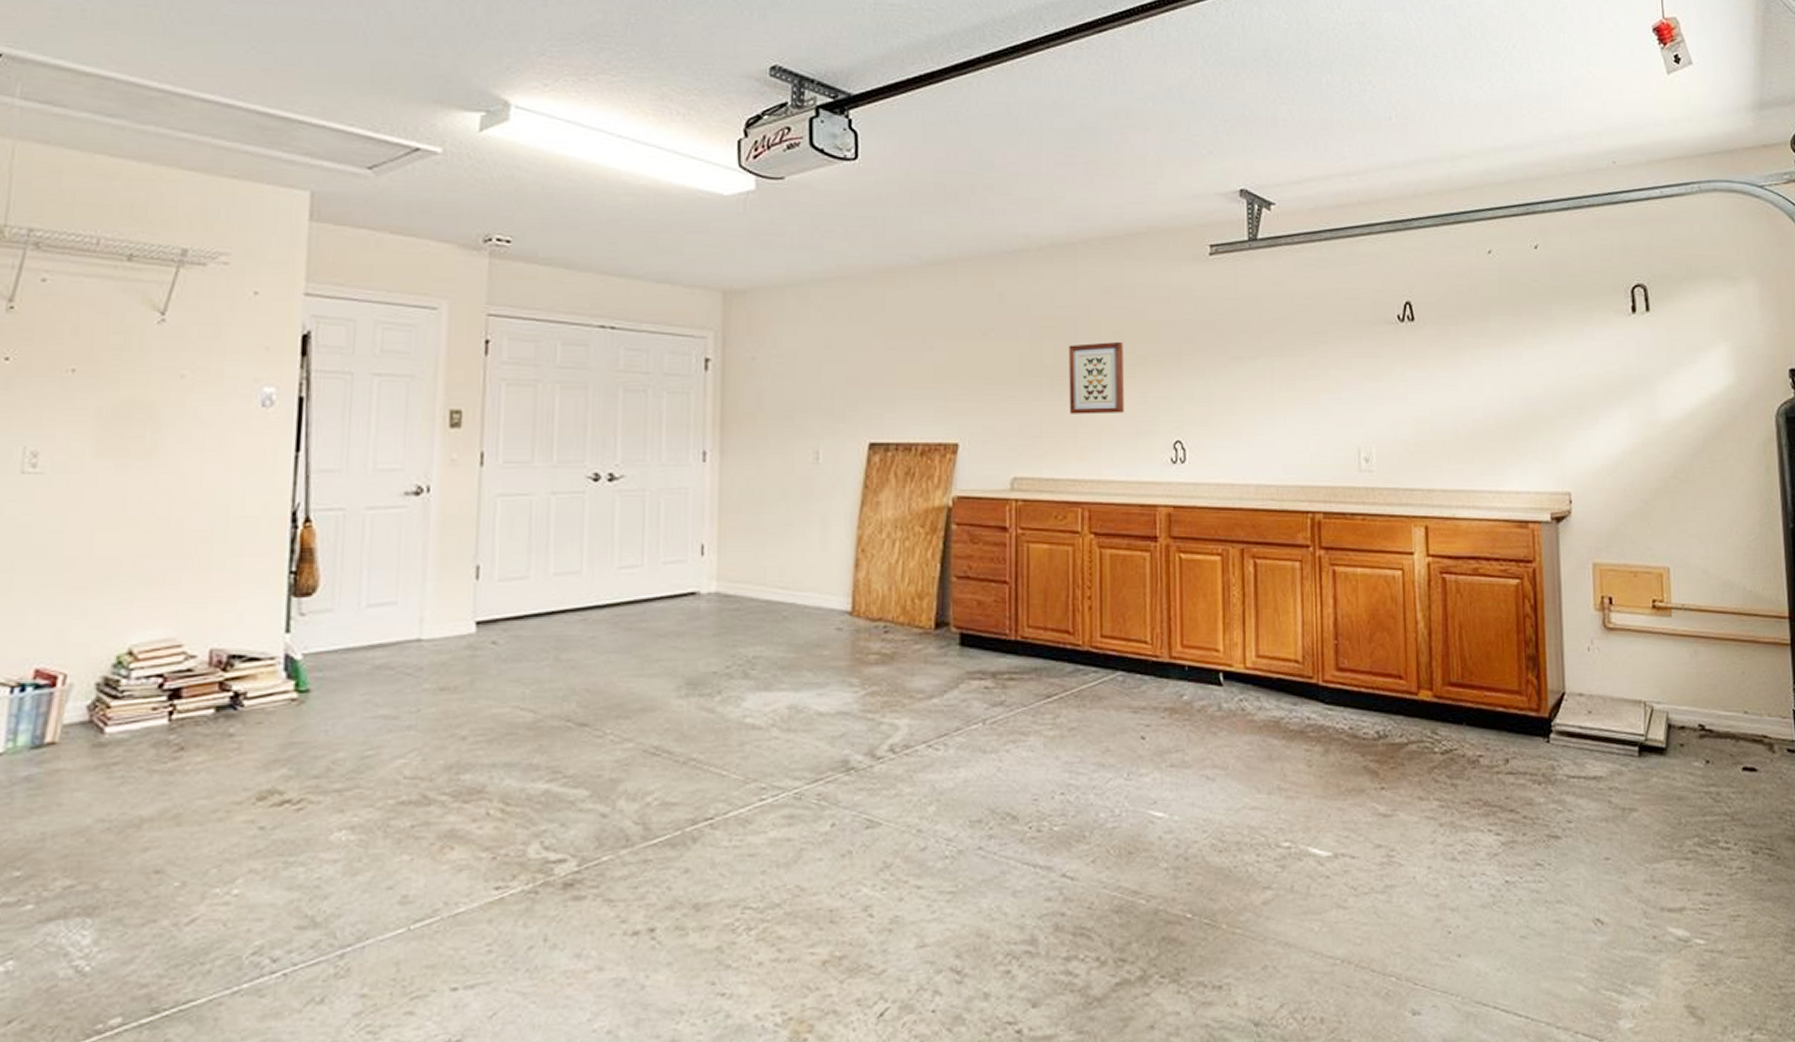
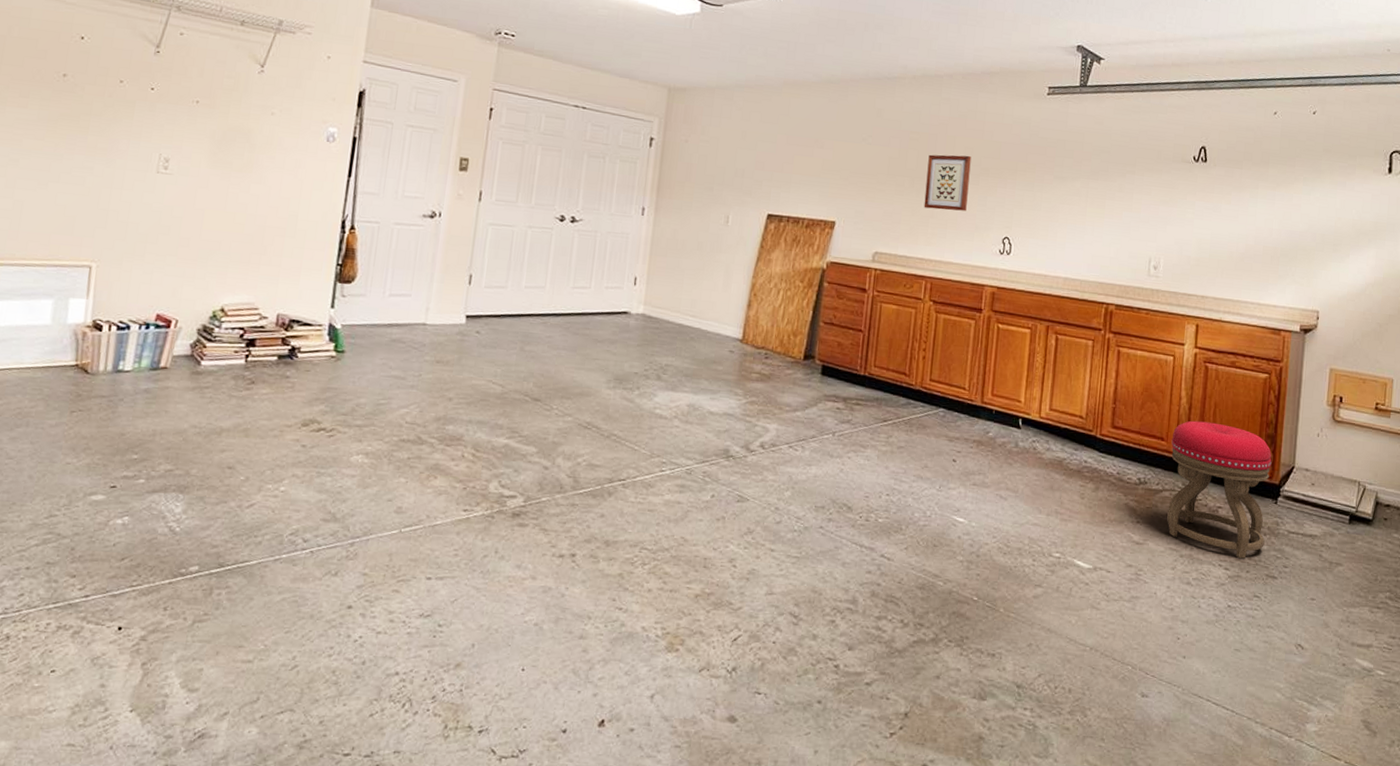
stool: none [1411,648,1540,818] -> present [1167,420,1272,558]

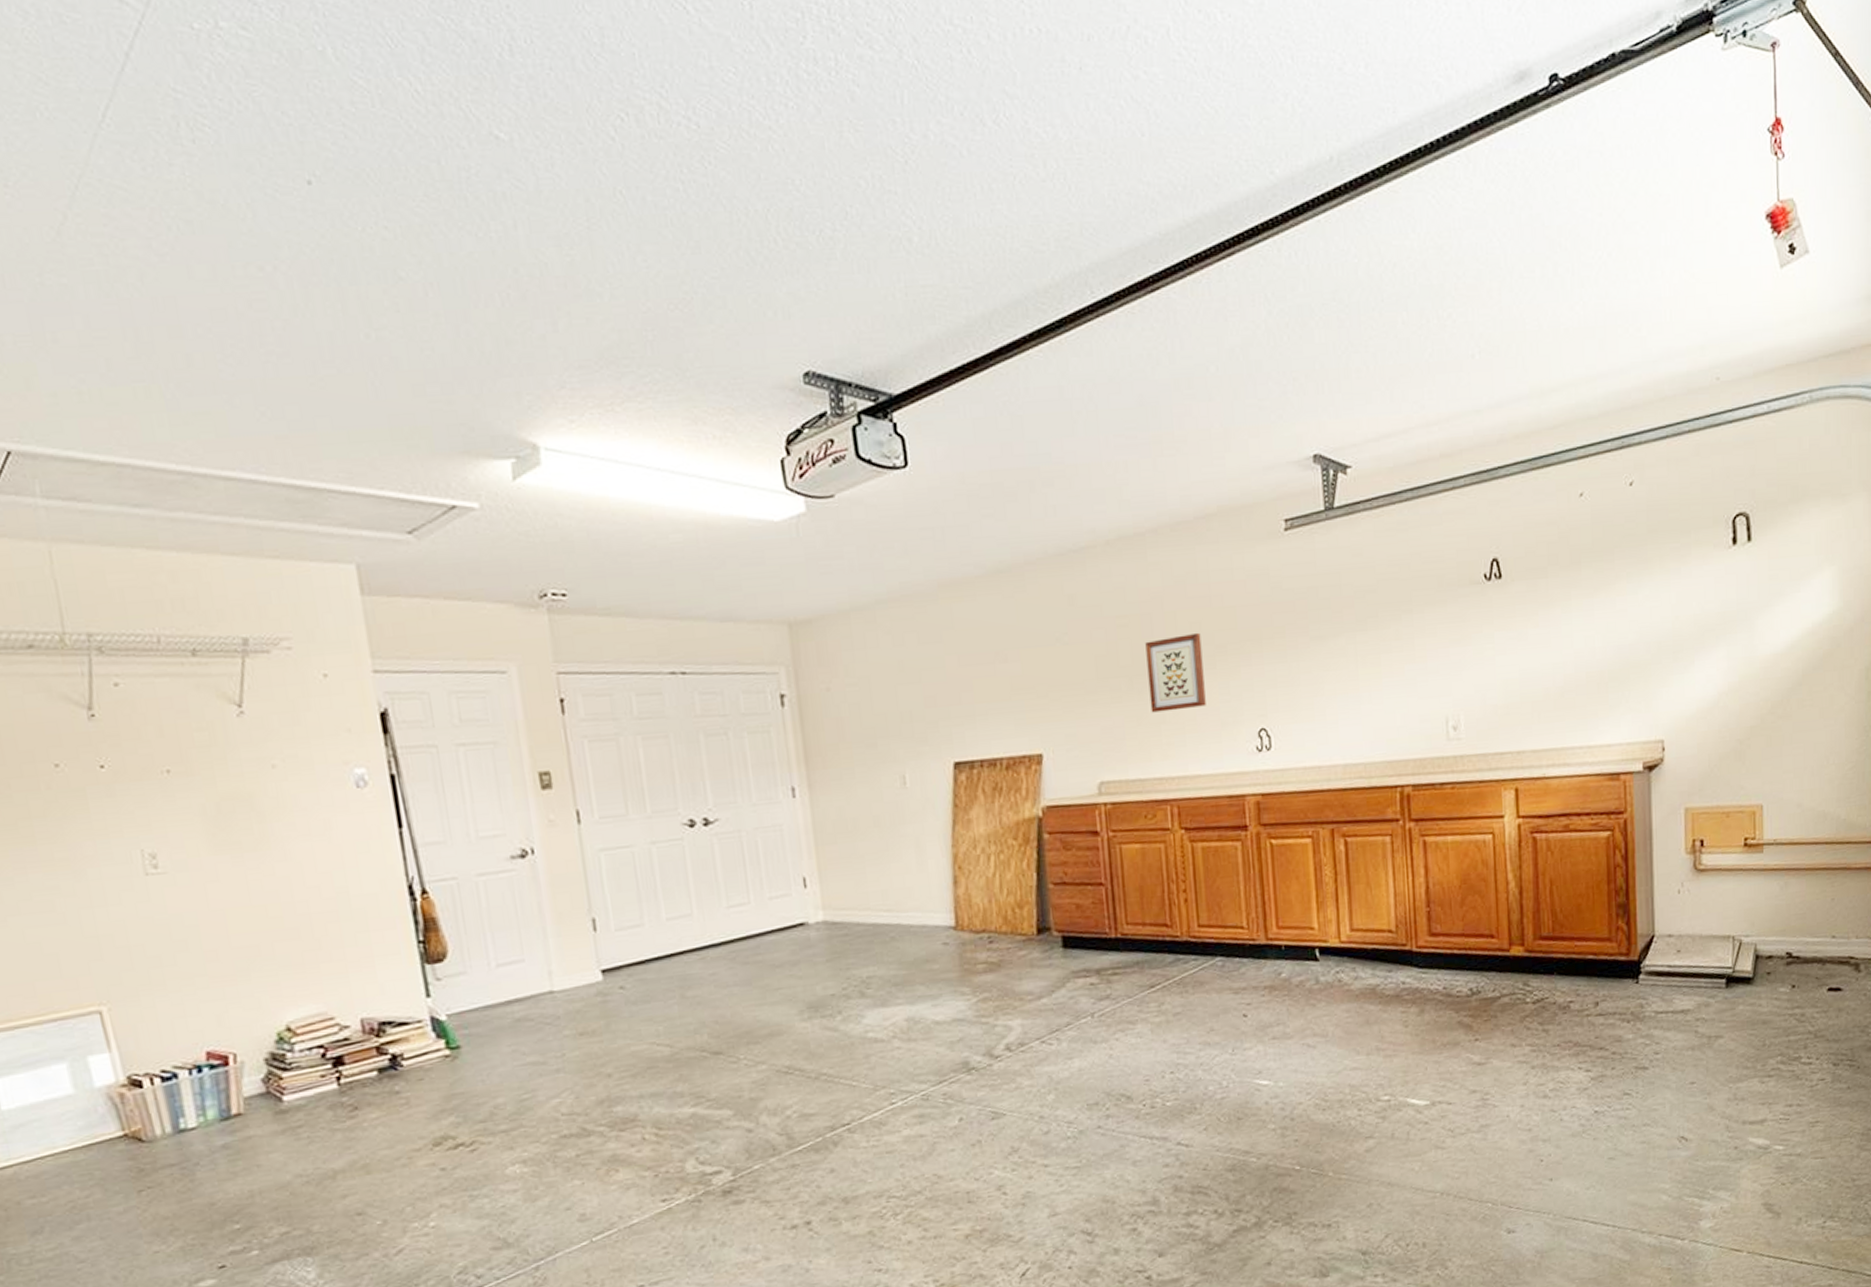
stool: present [1167,420,1272,558] -> none [1503,903,1629,1055]

